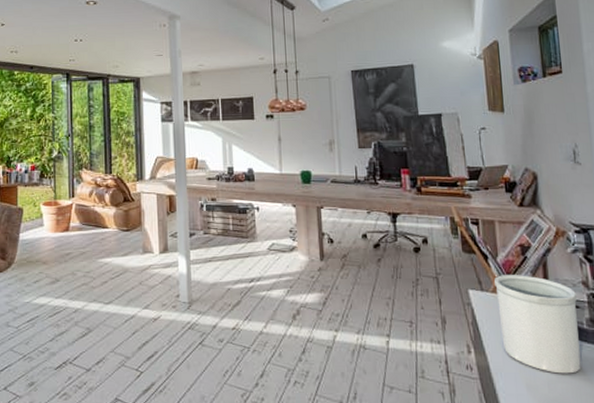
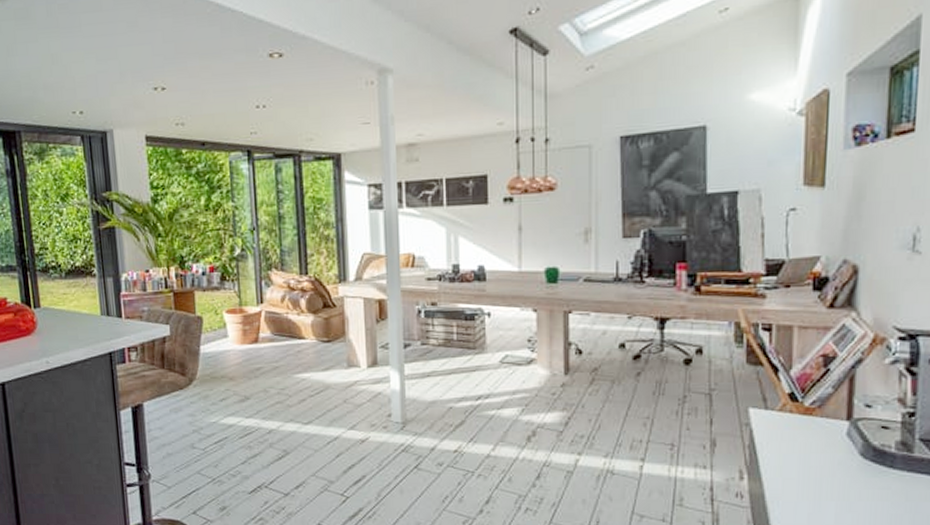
utensil holder: present [494,275,581,374] -> none [784,390,889,503]

